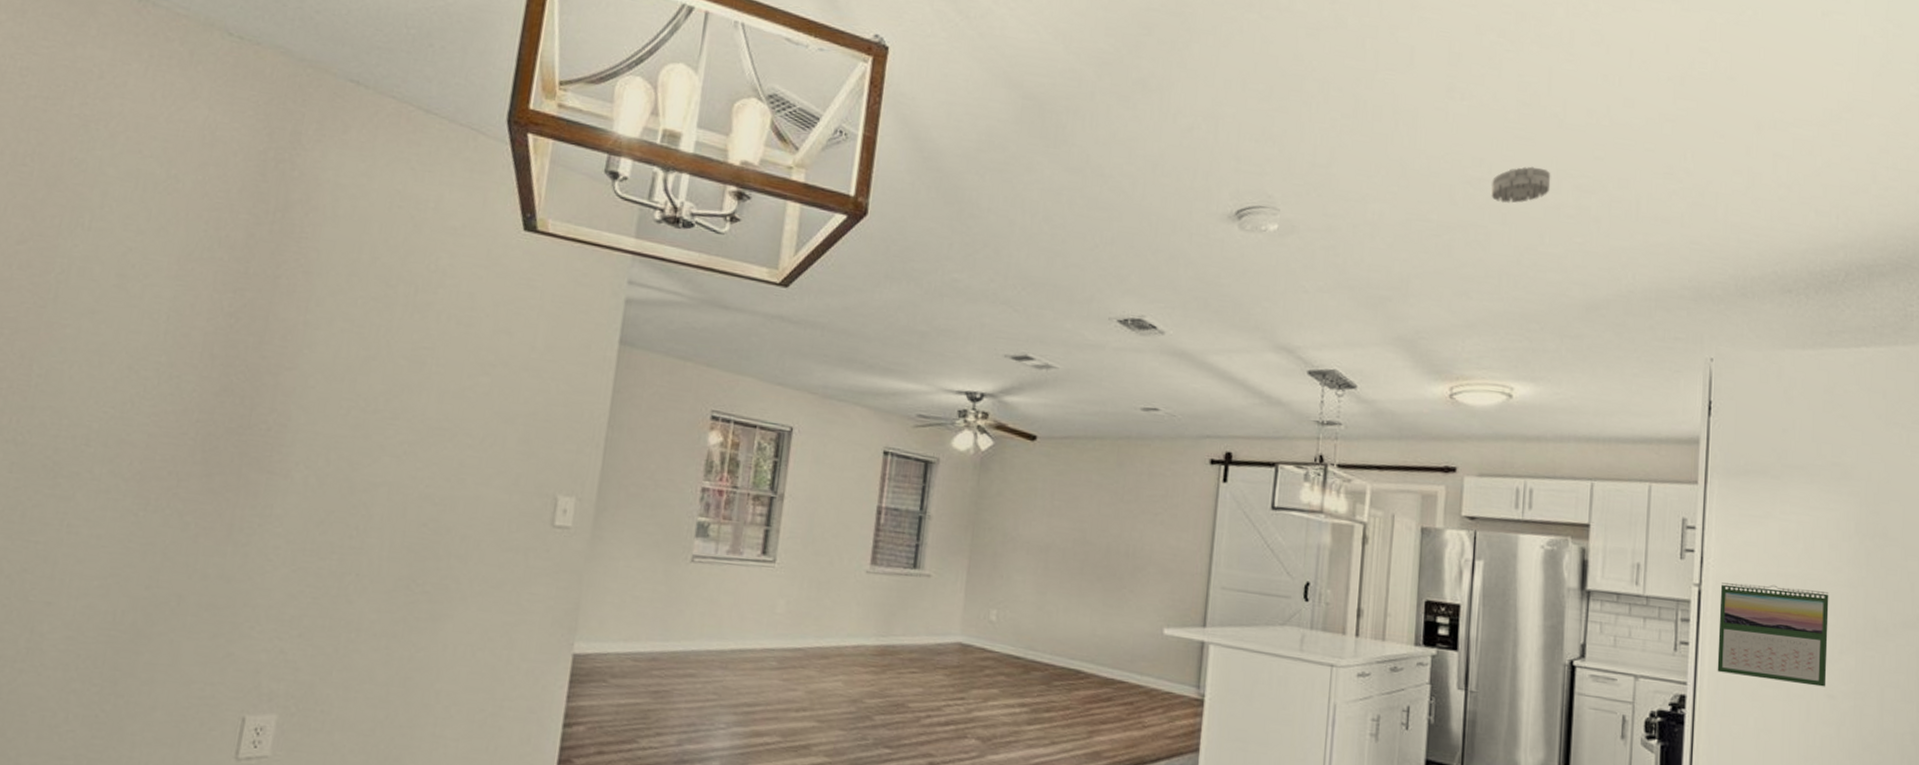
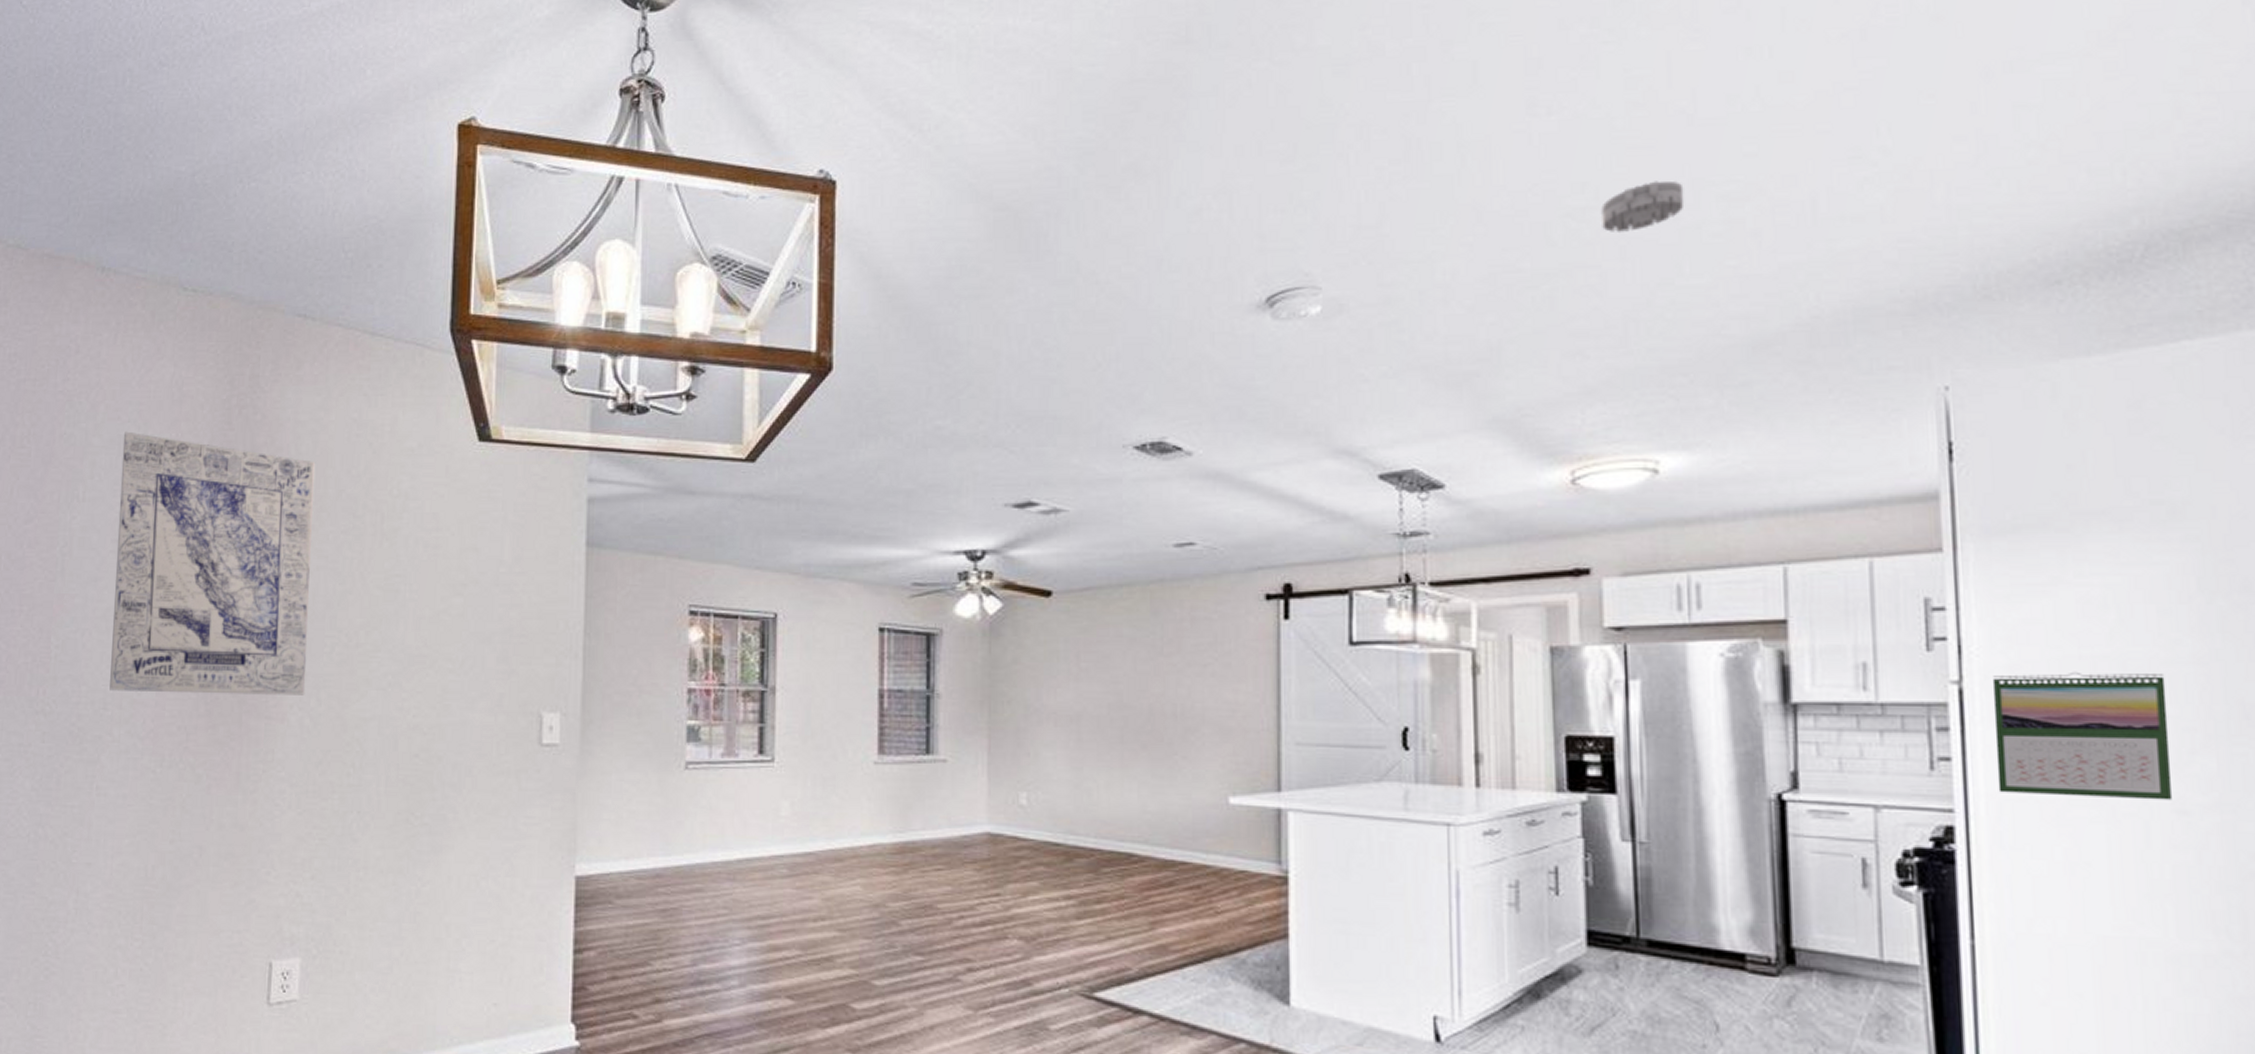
wall art: none [95,166,351,454] -> present [110,431,315,695]

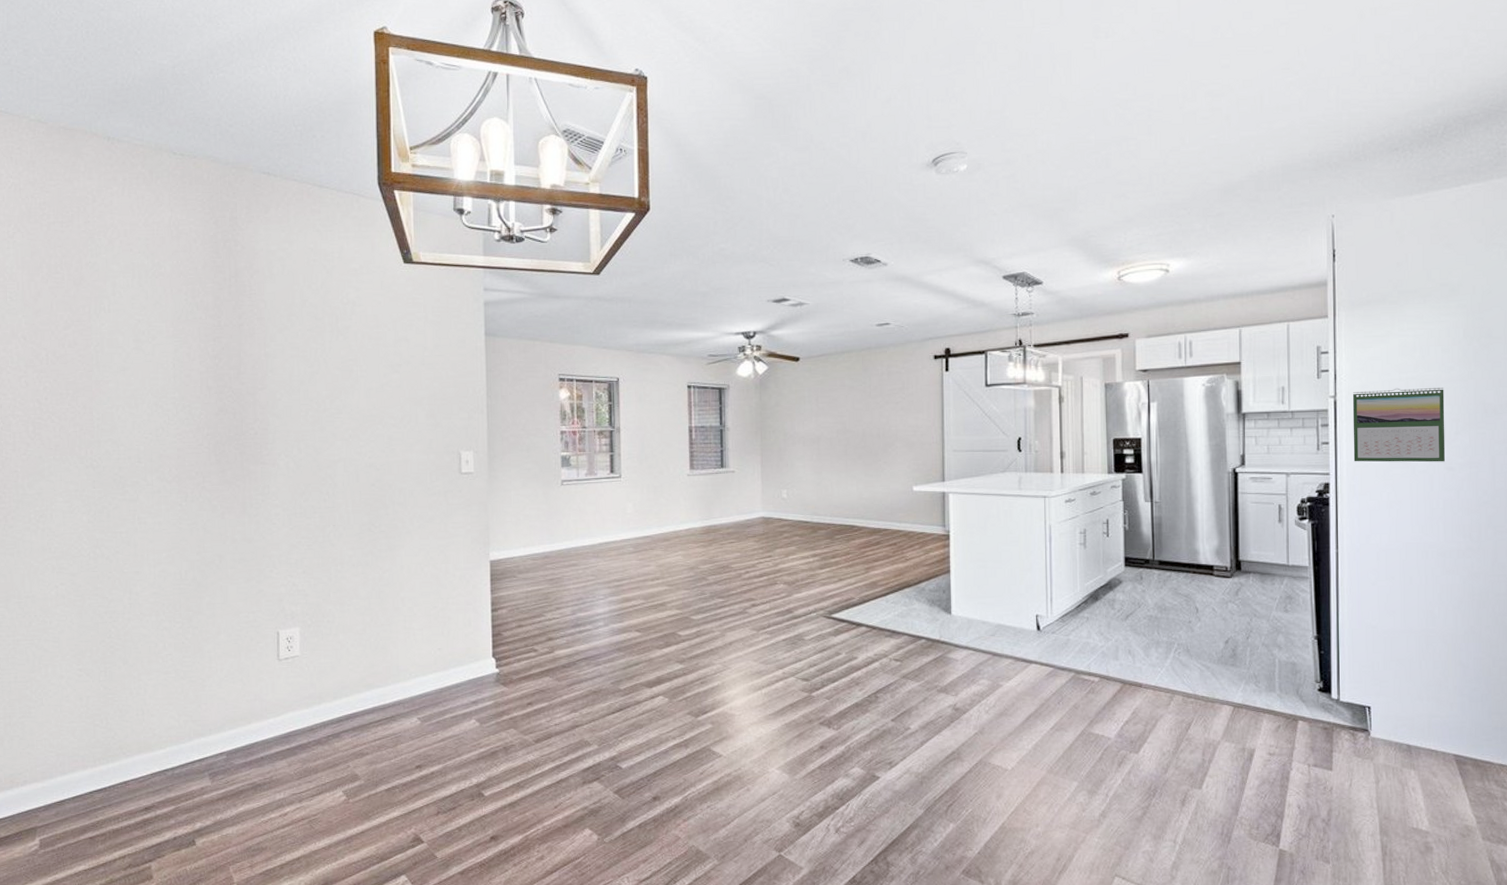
wall art: present [110,431,315,695] -> none [136,260,289,449]
smoke detector: present [1601,180,1685,234] -> none [1137,82,1187,117]

